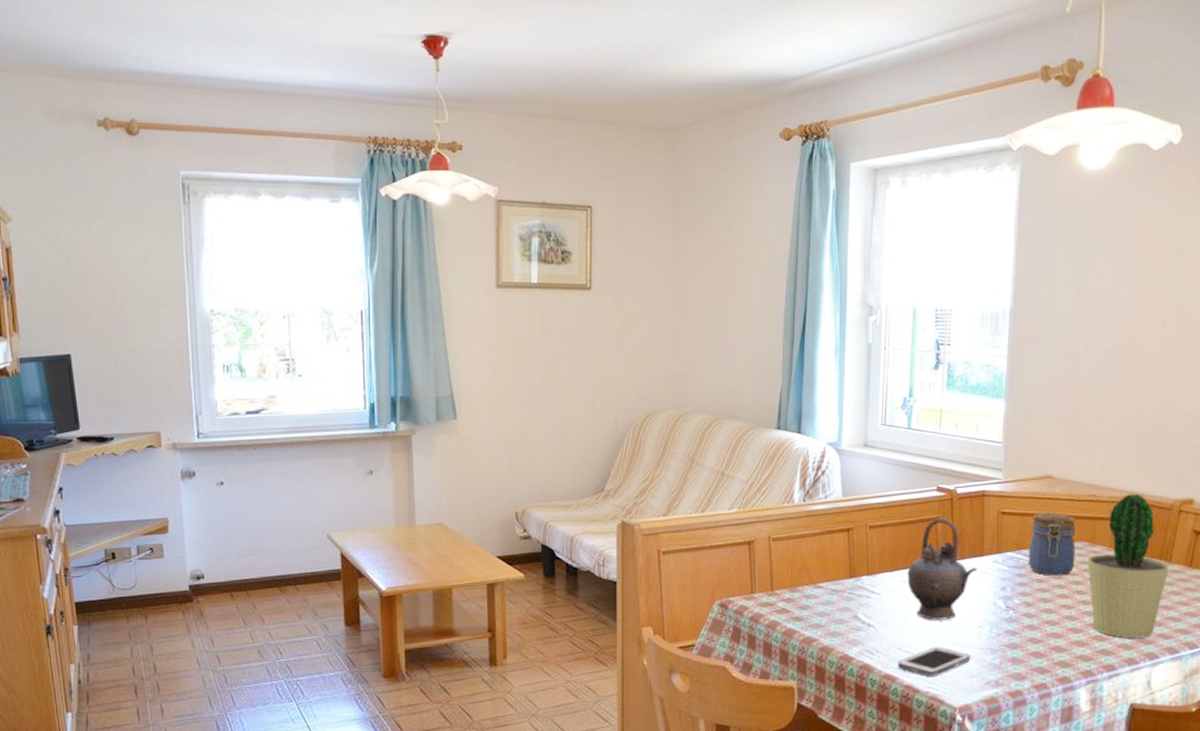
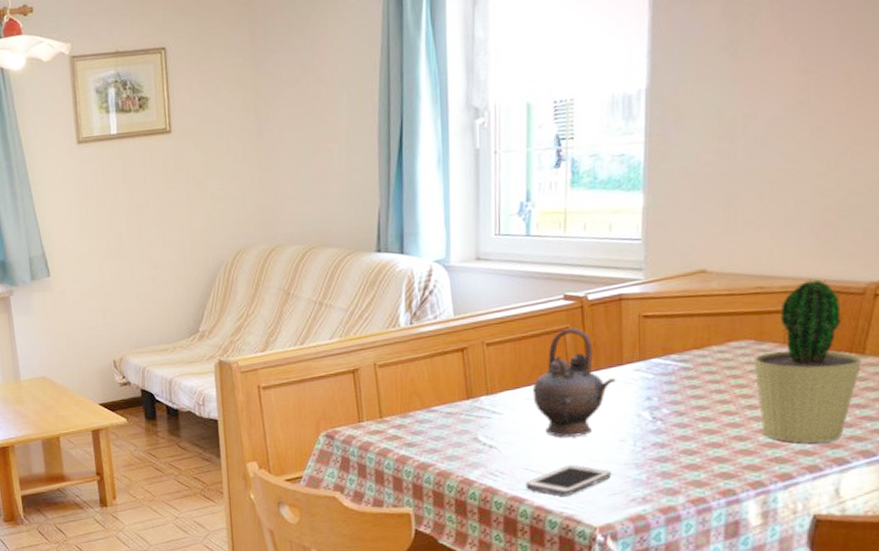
jar: present [1028,513,1076,576] -> none [678,310,738,381]

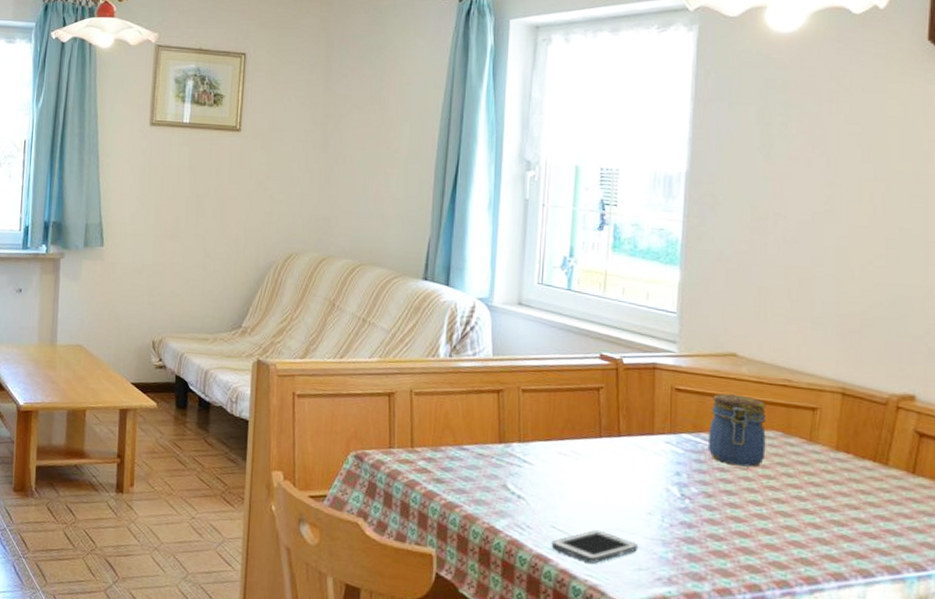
teapot: present [532,327,616,437] -> none [564,387,647,502]
jar: none [678,310,738,381] -> present [707,393,766,467]
potted cactus: present [754,279,862,443] -> none [781,380,886,551]

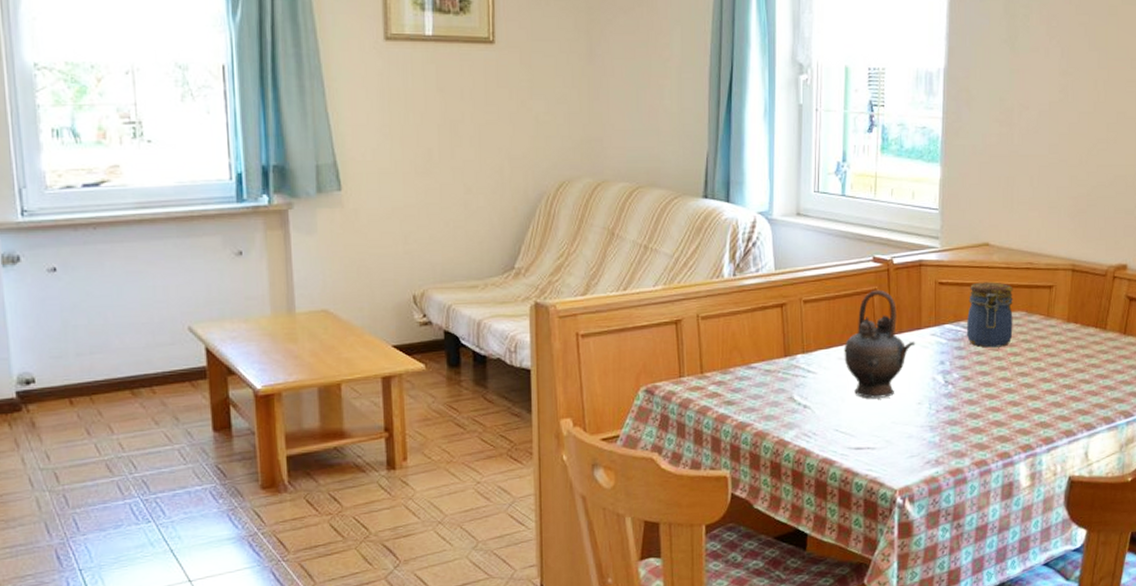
cell phone: present [551,529,639,563] -> none [835,426,911,458]
teapot: none [564,387,647,502] -> present [844,289,916,398]

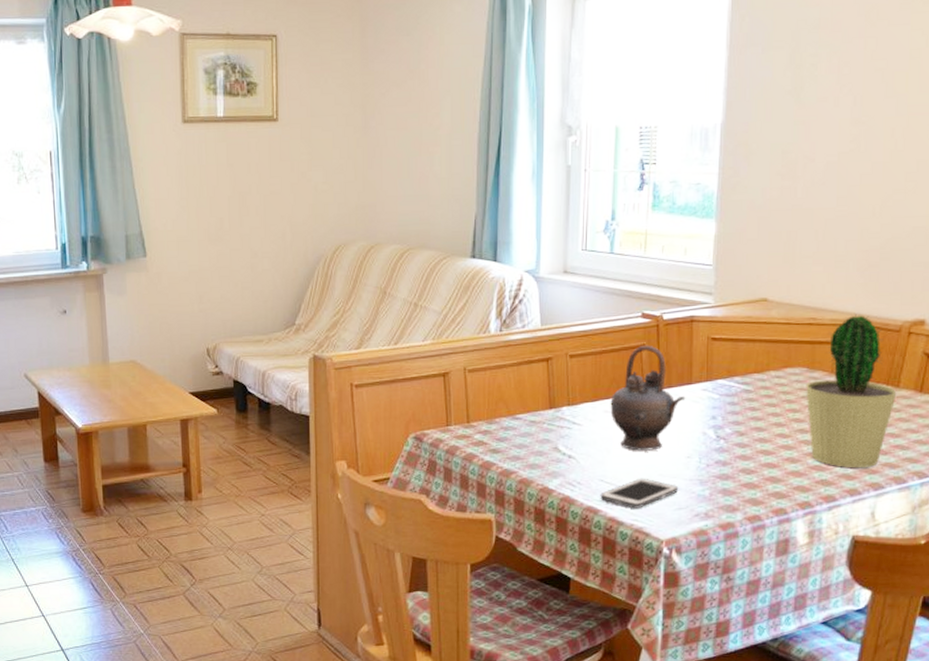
cell phone: none [835,426,911,458] -> present [600,478,679,509]
jar: present [966,282,1013,348] -> none [740,337,793,404]
potted cactus: none [1025,258,1104,410] -> present [806,314,897,468]

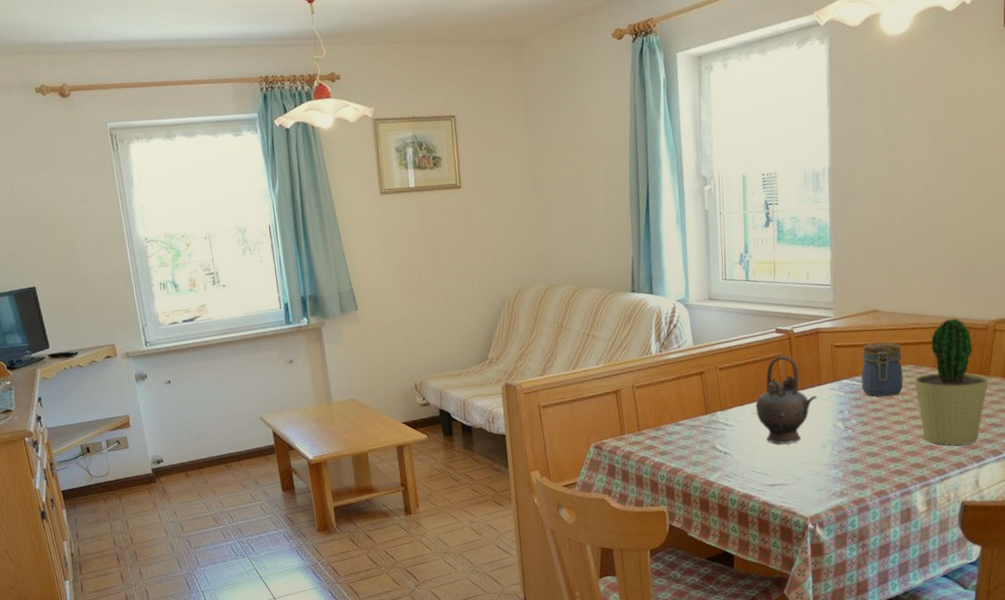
cell phone: present [600,478,679,509] -> none [753,466,818,493]
jar: none [740,337,793,404] -> present [861,341,904,397]

